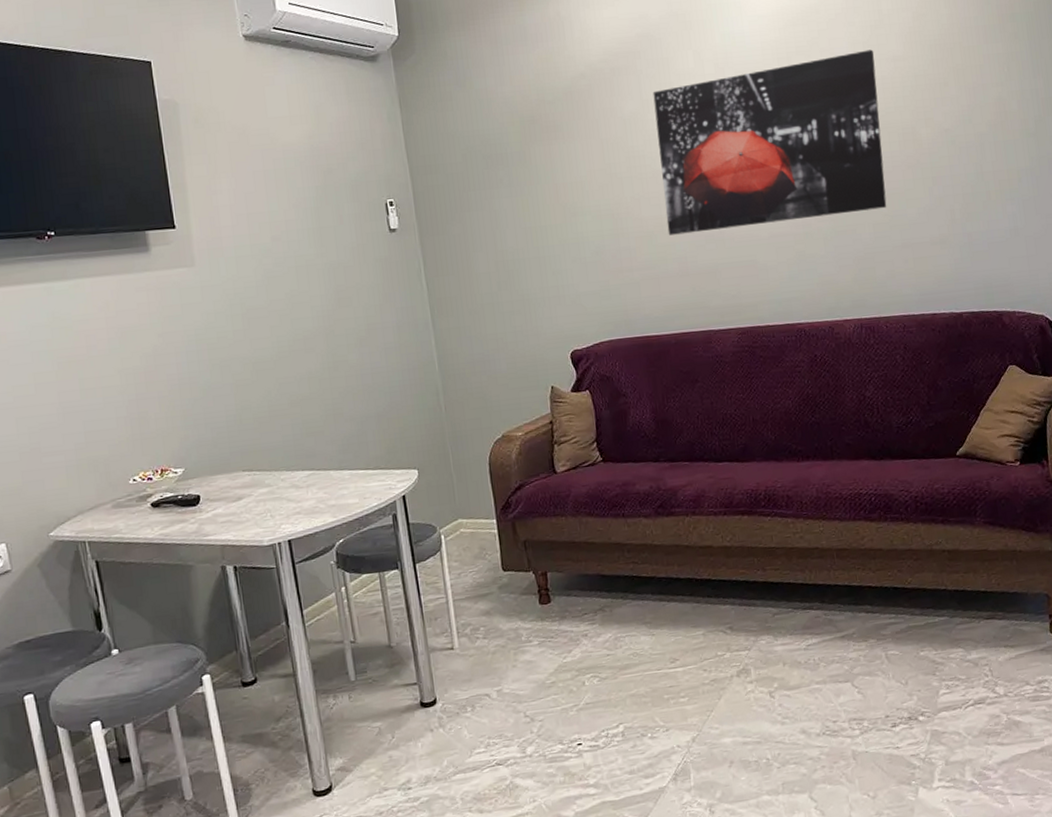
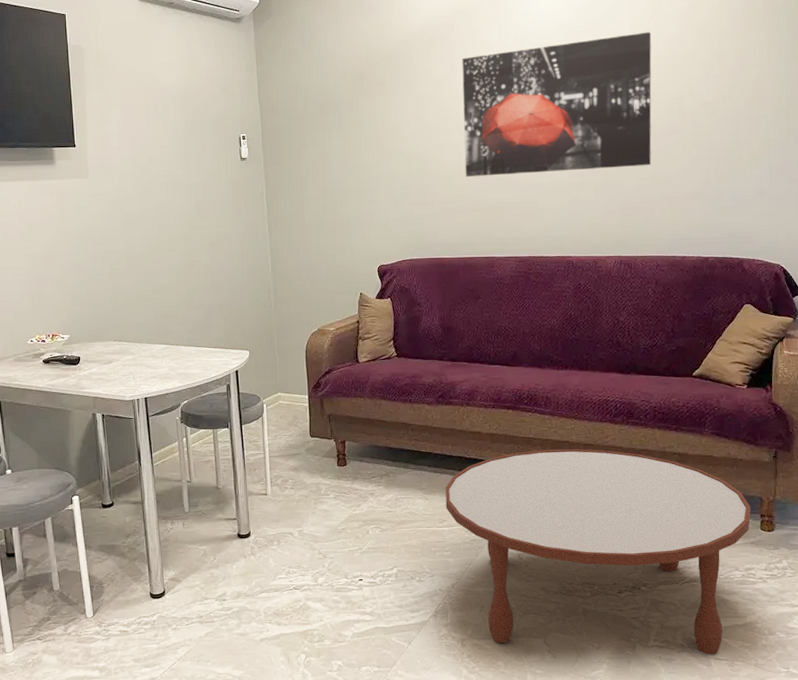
coffee table: none [674,554,1038,805] -> present [445,449,751,655]

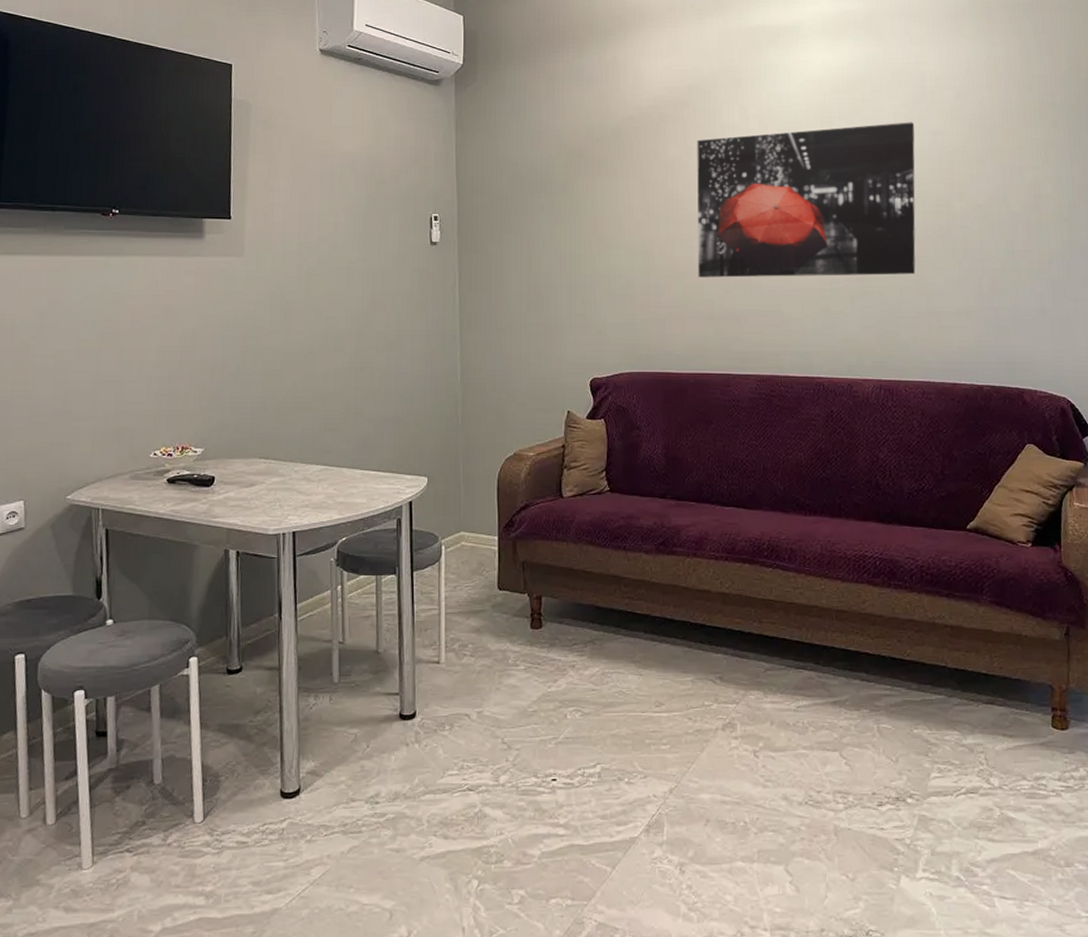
coffee table: present [445,449,751,655] -> none [664,615,1040,893]

